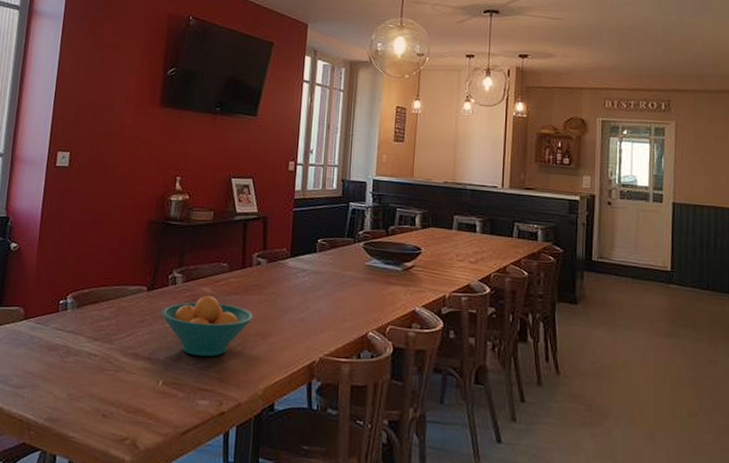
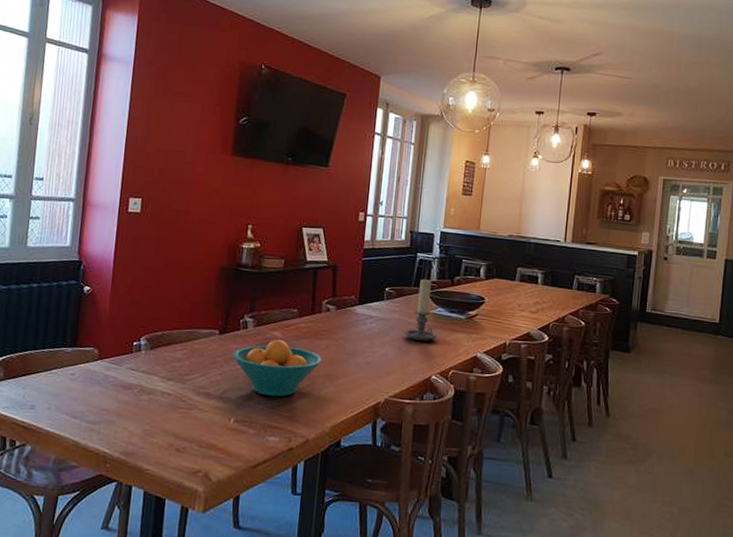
candle holder: none [338,229,373,296] -> present [404,279,438,342]

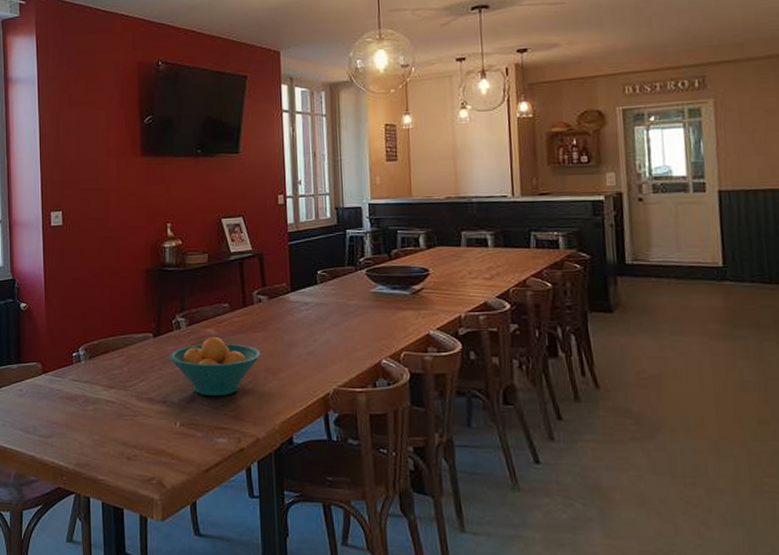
candle holder: present [404,279,438,342] -> none [344,256,382,324]

